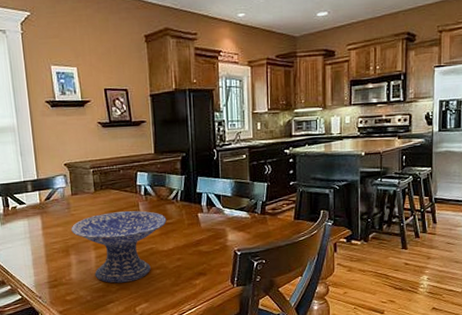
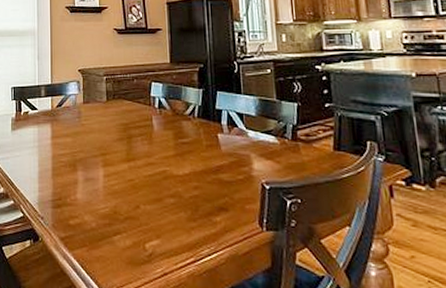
decorative bowl: present [71,210,167,283] -> none [80,125,182,211]

